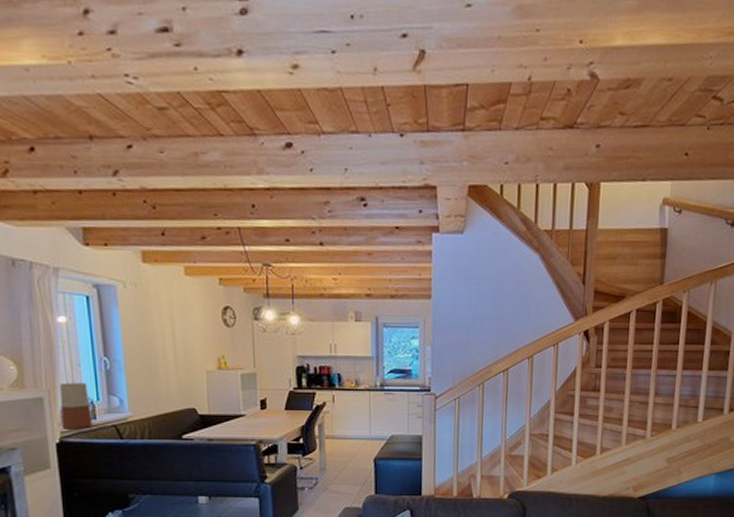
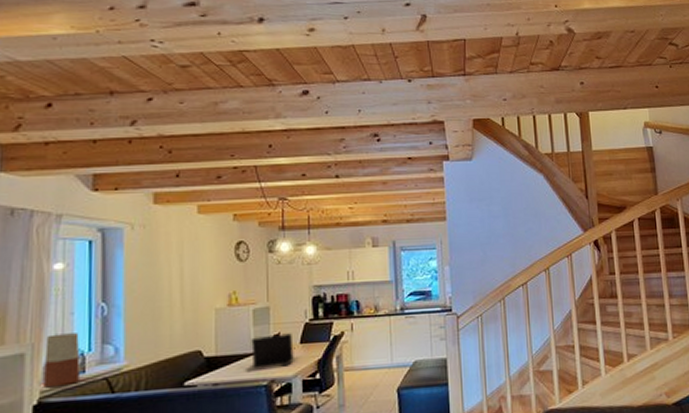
laptop computer: none [236,399,279,431] -> present [246,333,294,371]

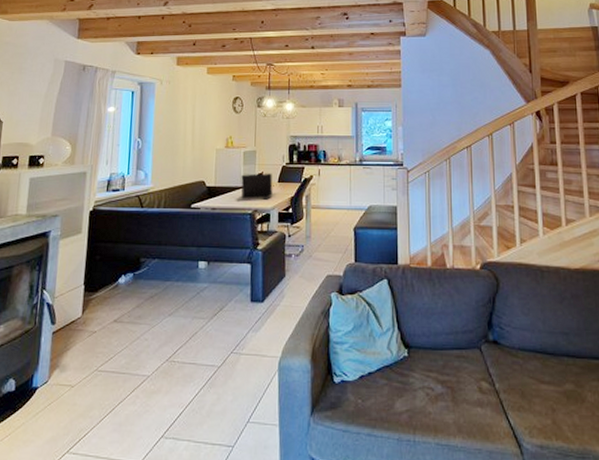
vase: present [43,333,80,388] -> none [97,160,122,199]

